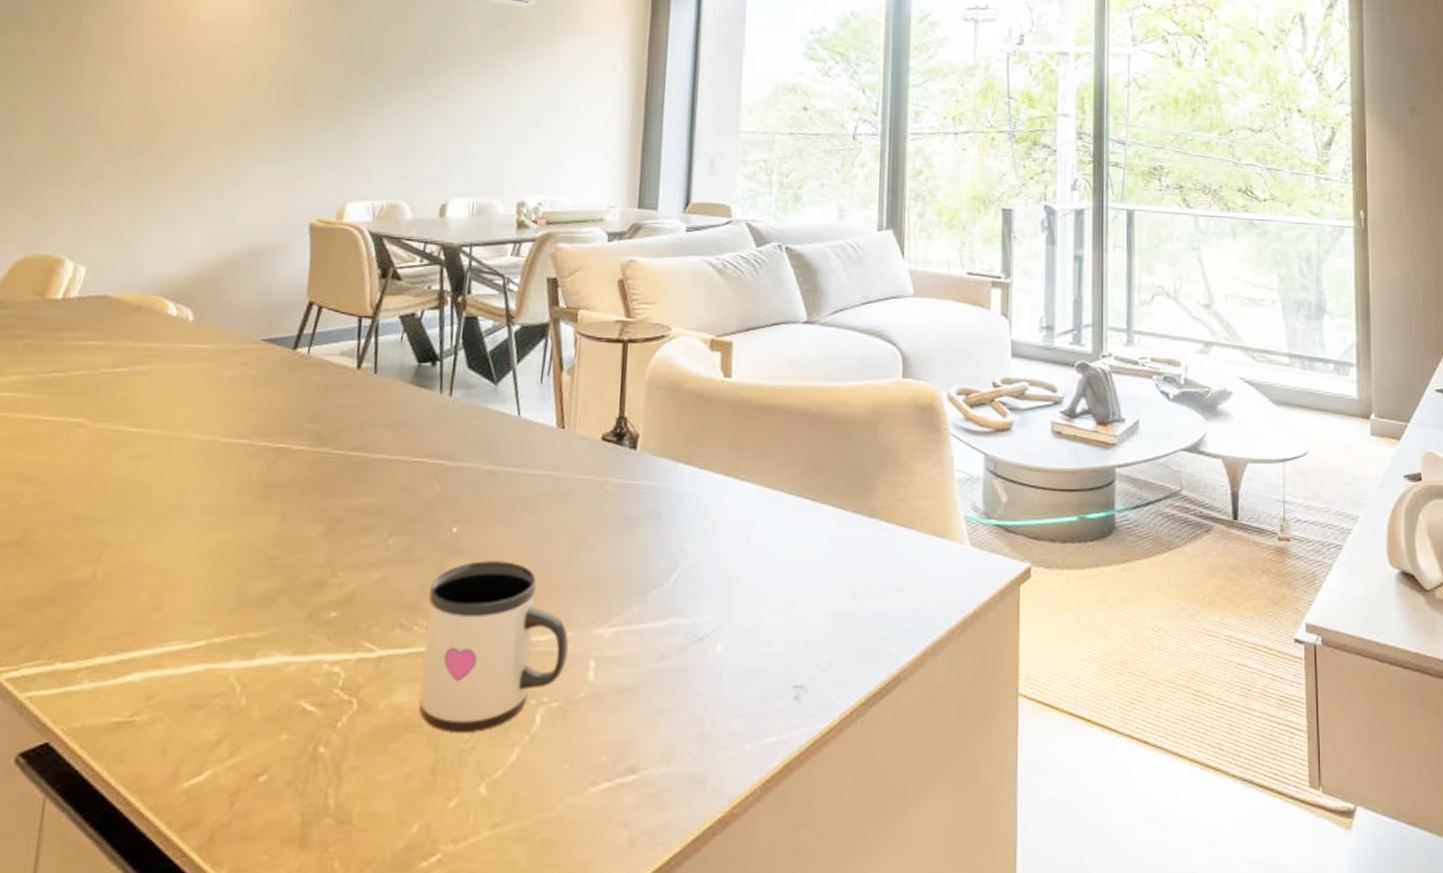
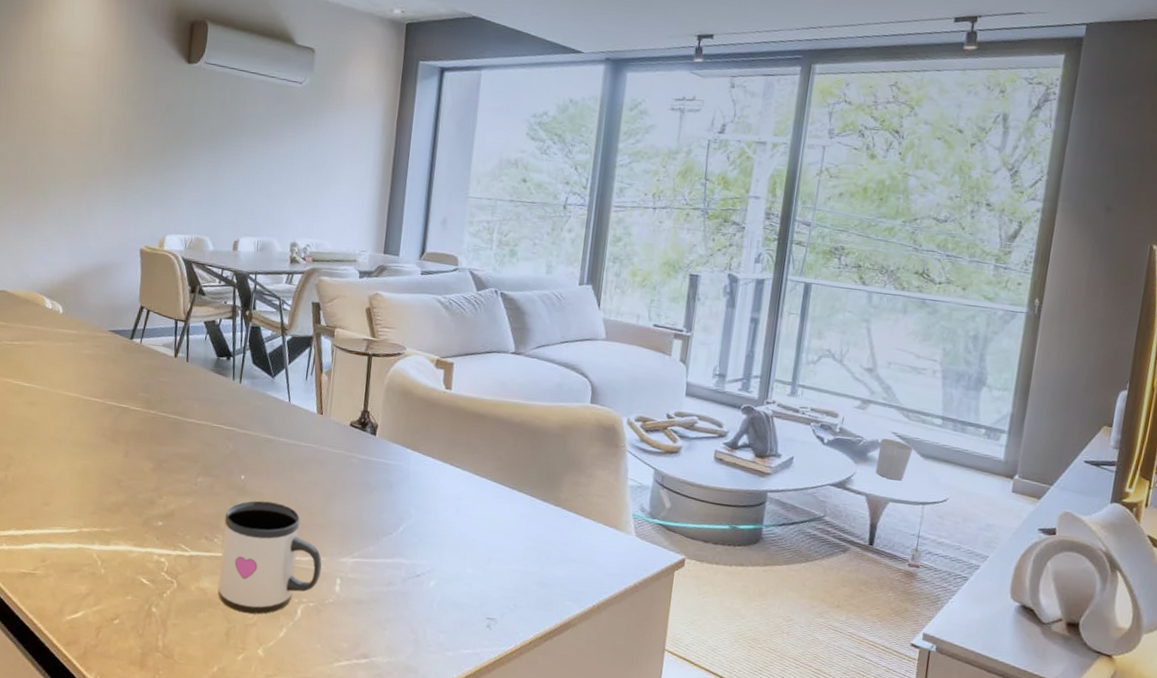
candle holder: none [1228,386,1263,436] -> present [875,438,913,481]

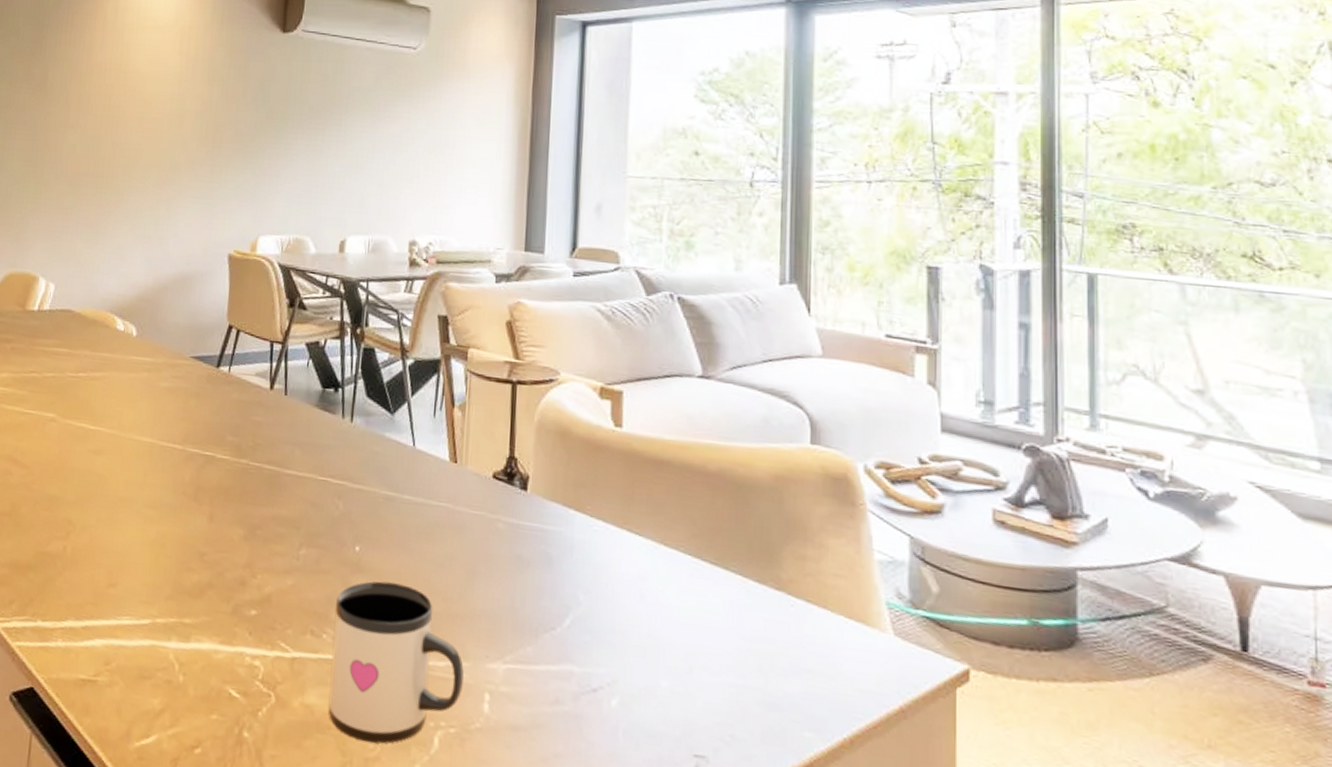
candle holder: present [875,438,913,481] -> none [1232,490,1283,554]

